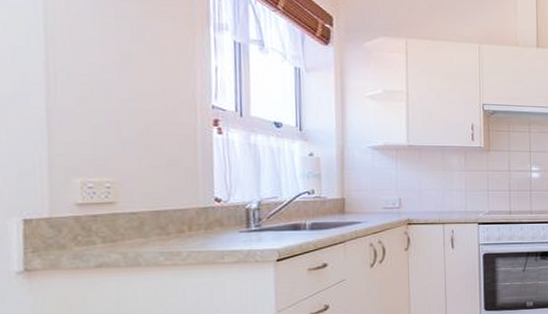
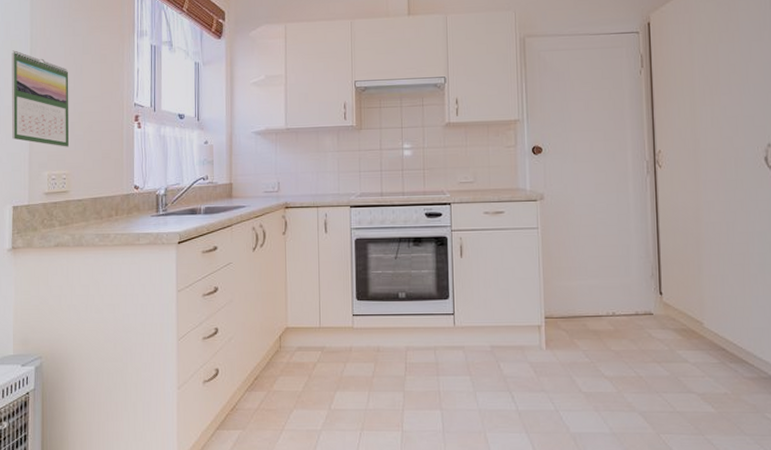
calendar: none [11,23,114,150] -> present [11,50,69,147]

